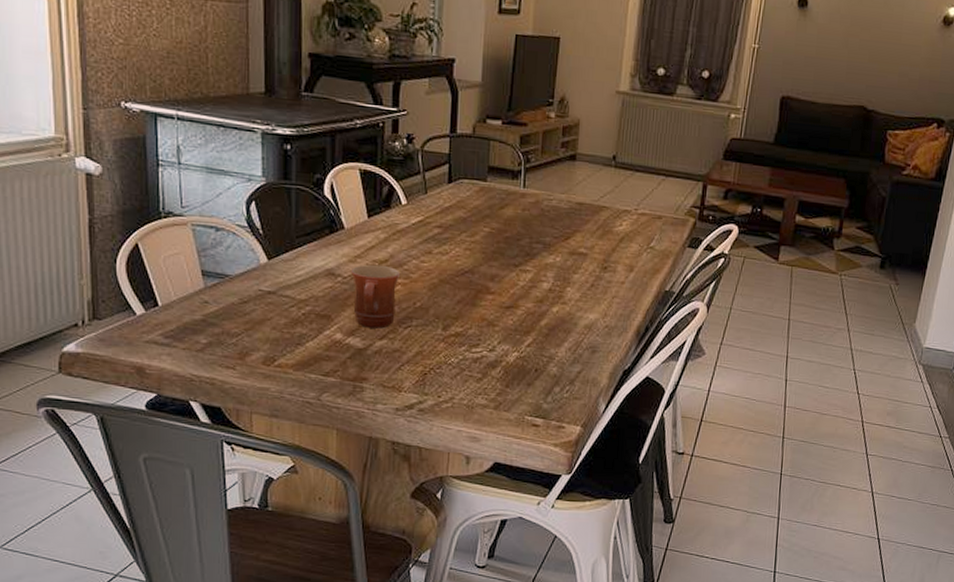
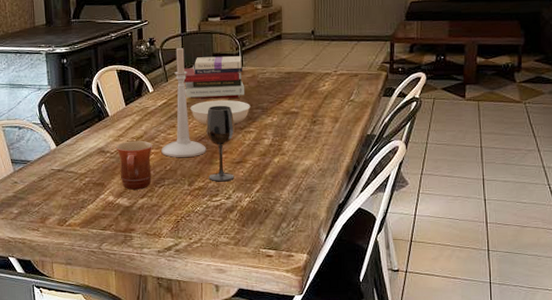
candlestick: none [411,151,470,295] -> present [161,47,206,158]
books: none [447,168,525,228] -> present [183,56,245,99]
bowl: none [453,225,530,261] -> present [190,99,251,126]
wine glass: none [469,232,508,330] -> present [205,105,235,182]

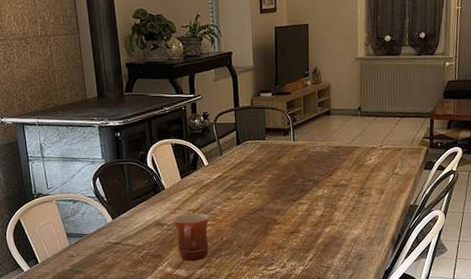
candlestick: present [161,47,206,158] -> none [217,122,261,230]
books: present [183,56,245,99] -> none [237,130,297,172]
bowl: present [190,99,251,126] -> none [245,173,302,198]
wine glass: present [205,105,235,182] -> none [260,178,288,252]

